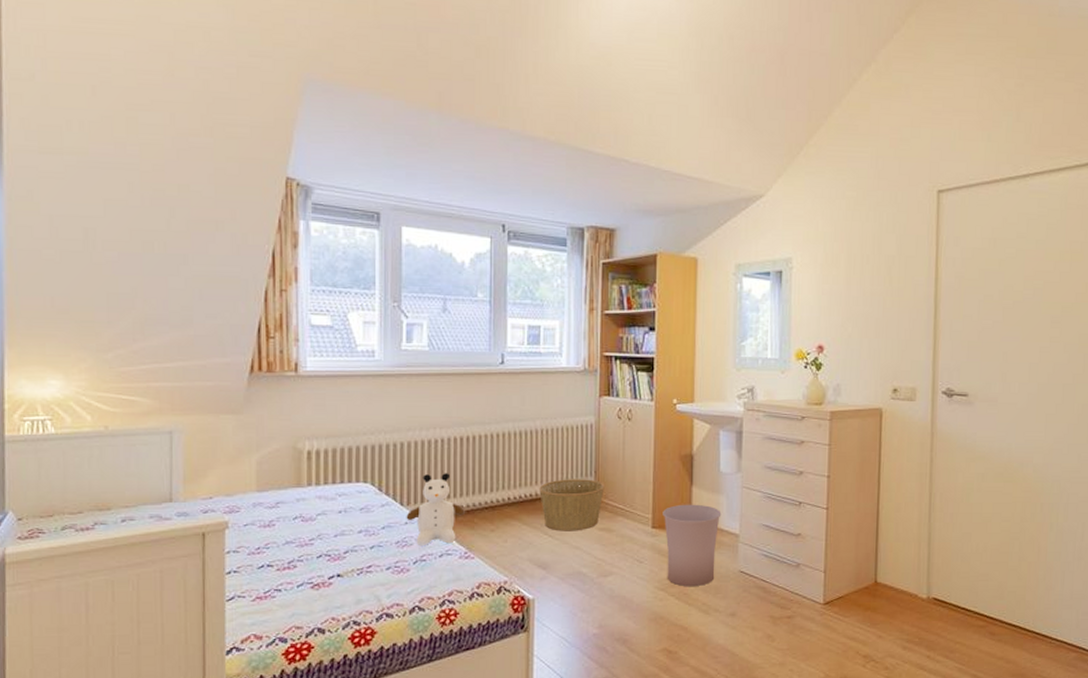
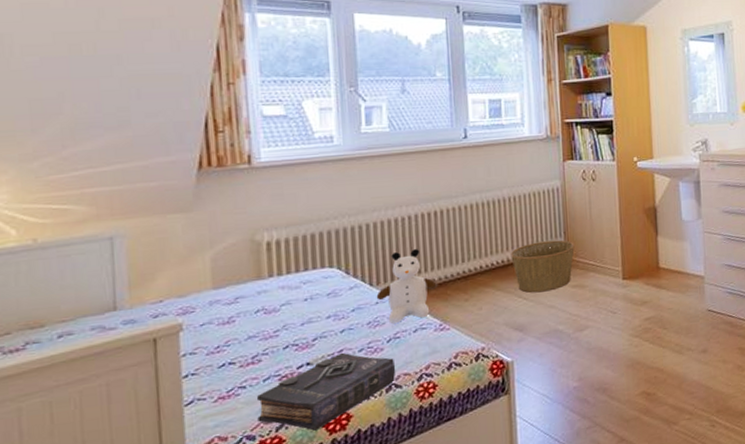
book: none [290,568,420,641] -> present [257,352,396,431]
waste bin: present [663,504,722,587] -> none [632,252,687,331]

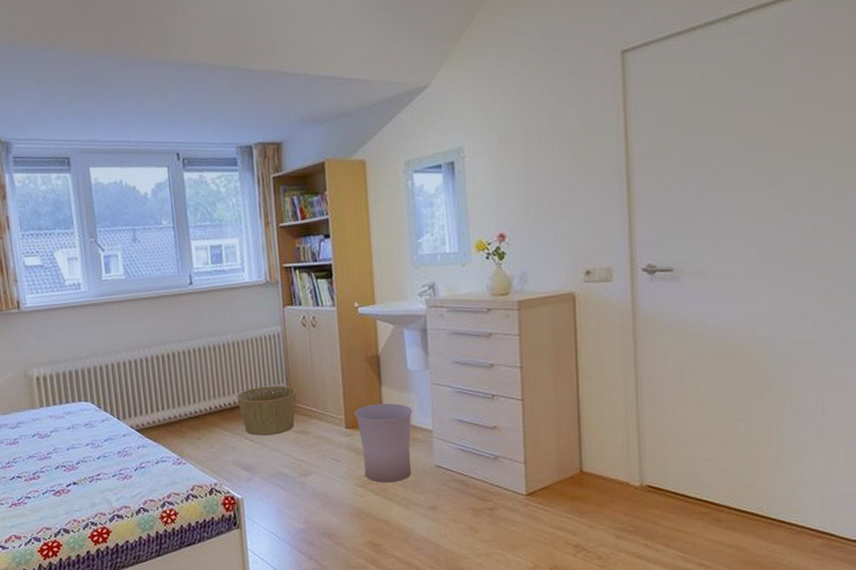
book: present [257,352,396,431] -> none [39,476,143,540]
stuffed animal: present [376,249,437,325] -> none [123,388,173,455]
waste bin: none [632,252,687,331] -> present [354,403,413,483]

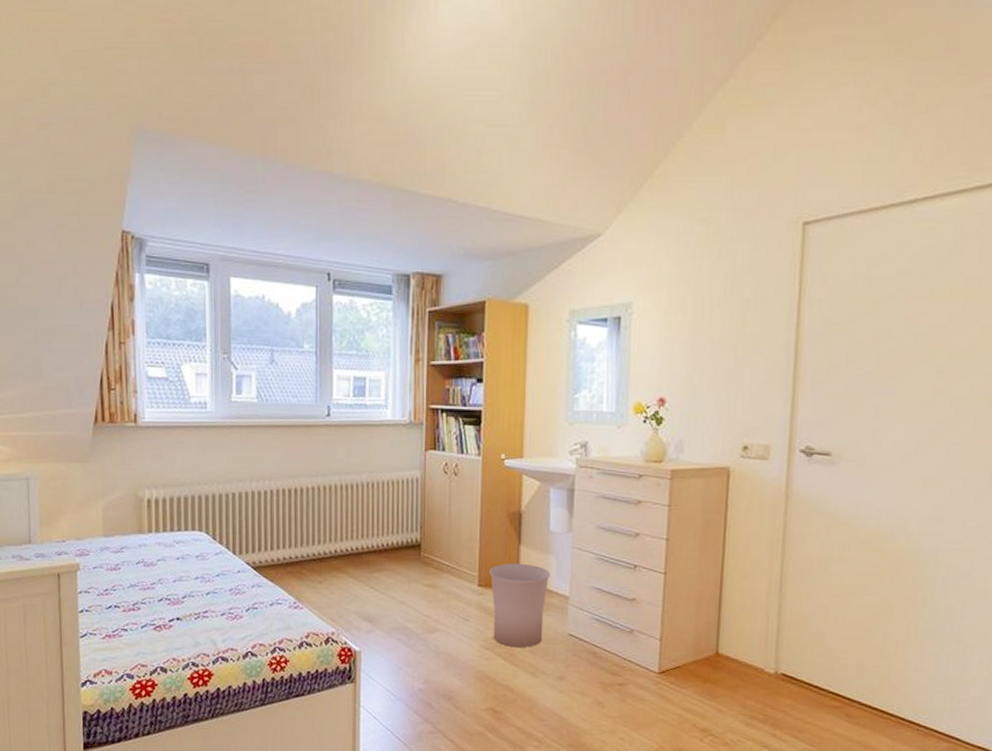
basket: present [237,385,297,436] -> none [365,533,430,586]

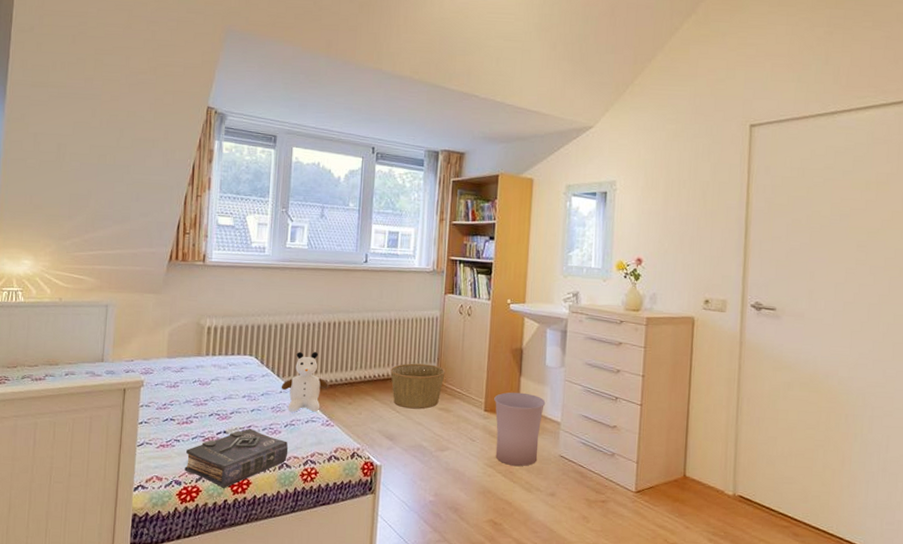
book: none [136,613,253,681] -> present [184,428,289,488]
stuffed animal: none [238,524,294,595] -> present [281,352,329,413]
basket: none [365,533,430,586] -> present [390,363,445,409]

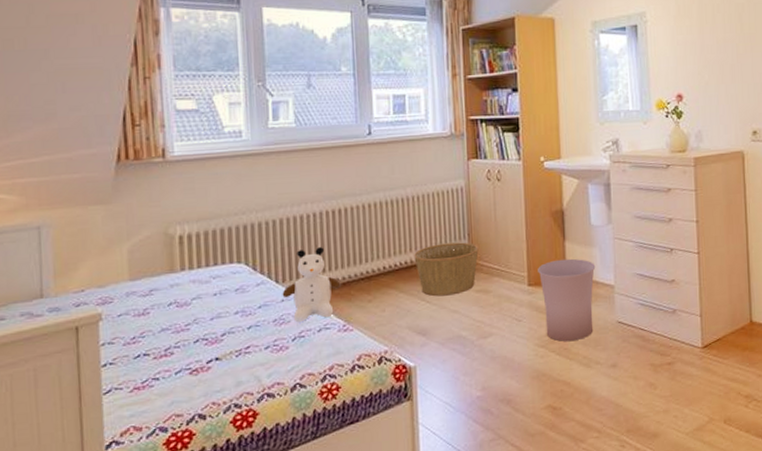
book: present [184,428,289,488] -> none [170,349,301,426]

